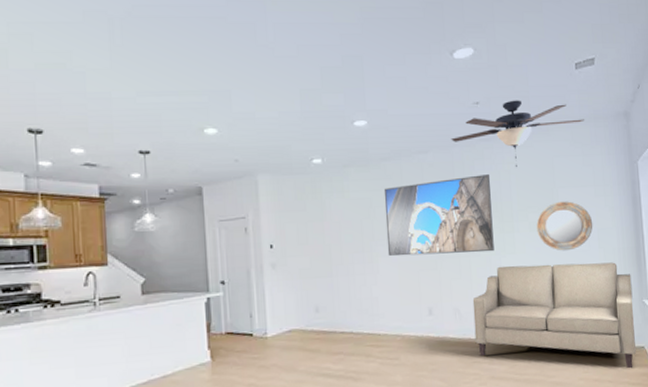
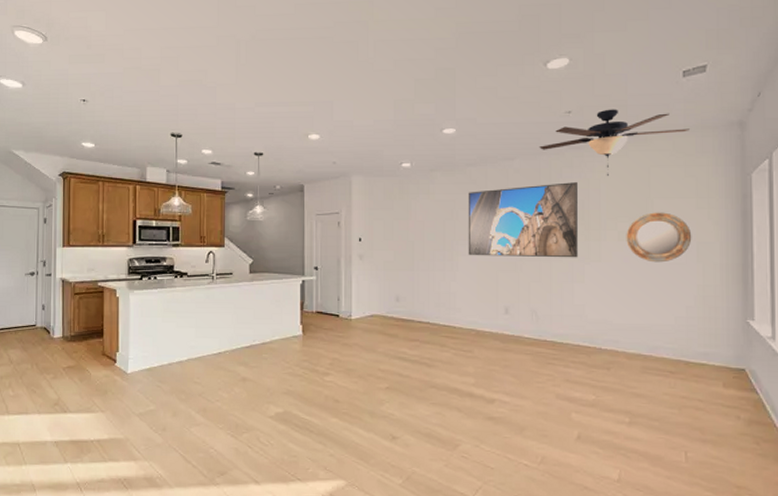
sofa: present [472,262,636,369] -> none [551,273,735,390]

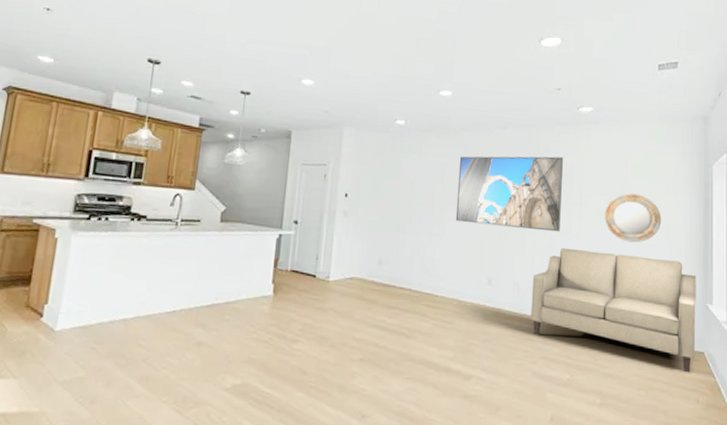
ceiling fan: present [539,109,689,177] -> none [530,91,662,155]
sofa: none [551,273,735,390] -> present [530,247,696,373]

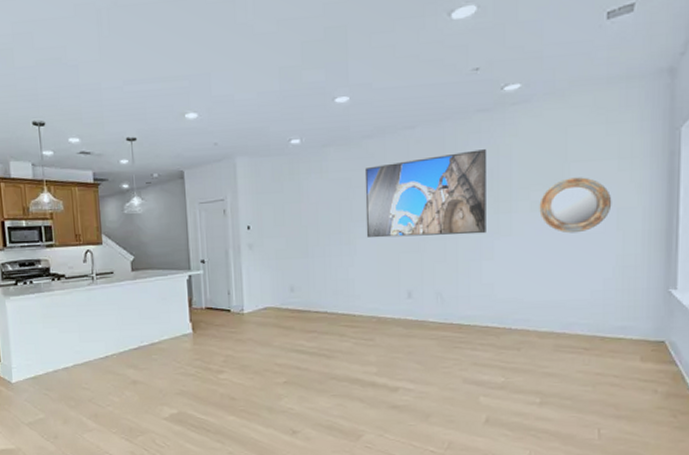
sofa: present [530,247,696,373] -> none [457,246,656,364]

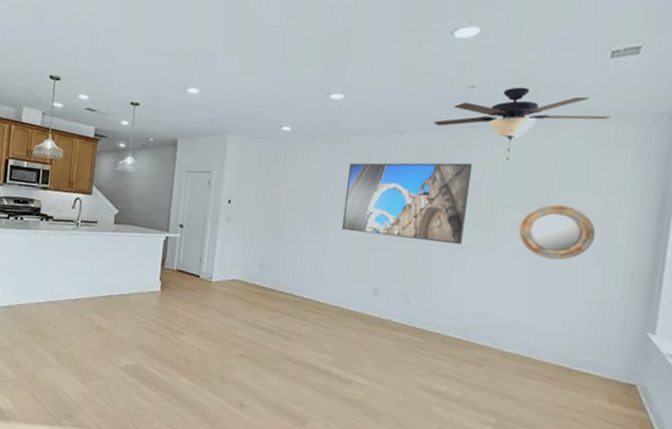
ceiling fan: none [443,62,613,141] -> present [434,87,610,161]

